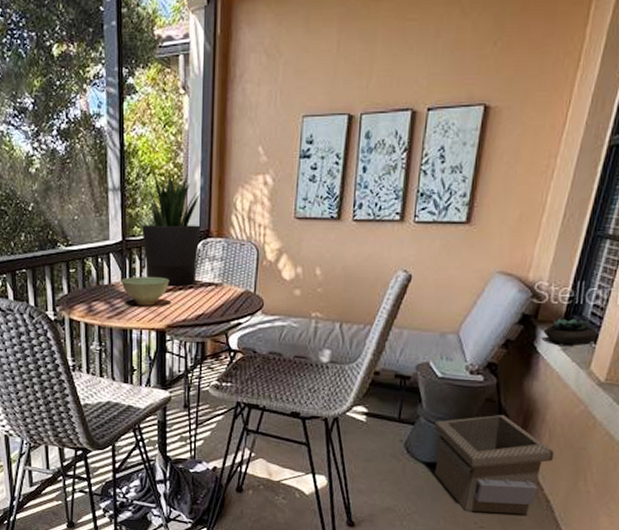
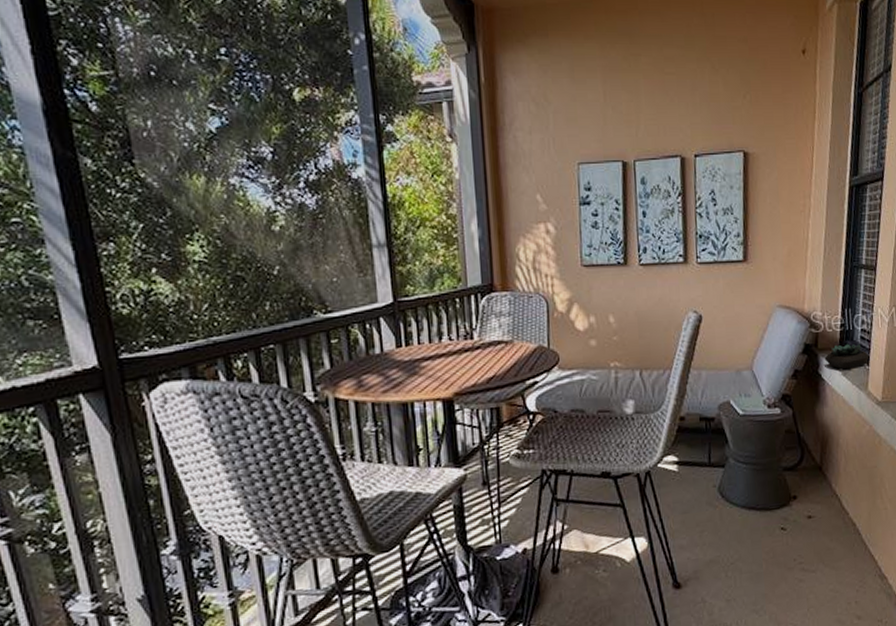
bowl: present [121,277,170,306] -> none [396,339,453,374]
planter: present [142,169,201,286] -> none [415,222,484,348]
storage basket: present [434,415,554,515] -> none [743,445,852,550]

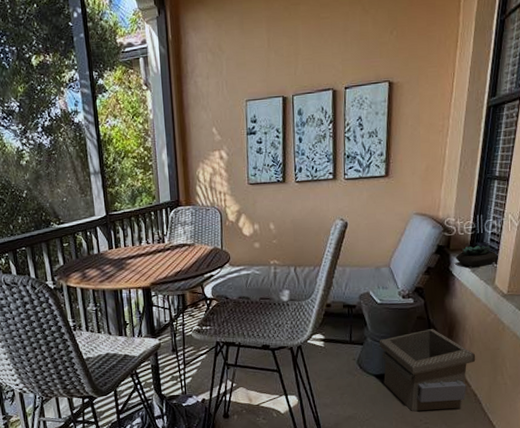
storage basket: none [743,445,852,550] -> present [379,329,476,412]

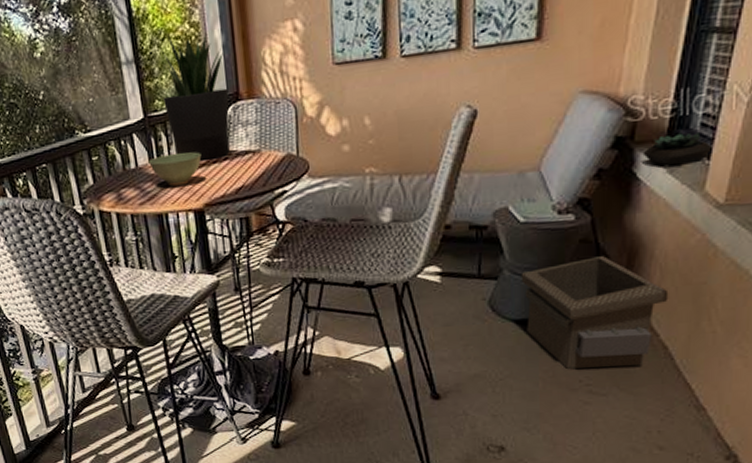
bowl: none [108,243,150,269] -> present [148,152,202,187]
planter: none [121,154,172,250] -> present [160,33,230,161]

